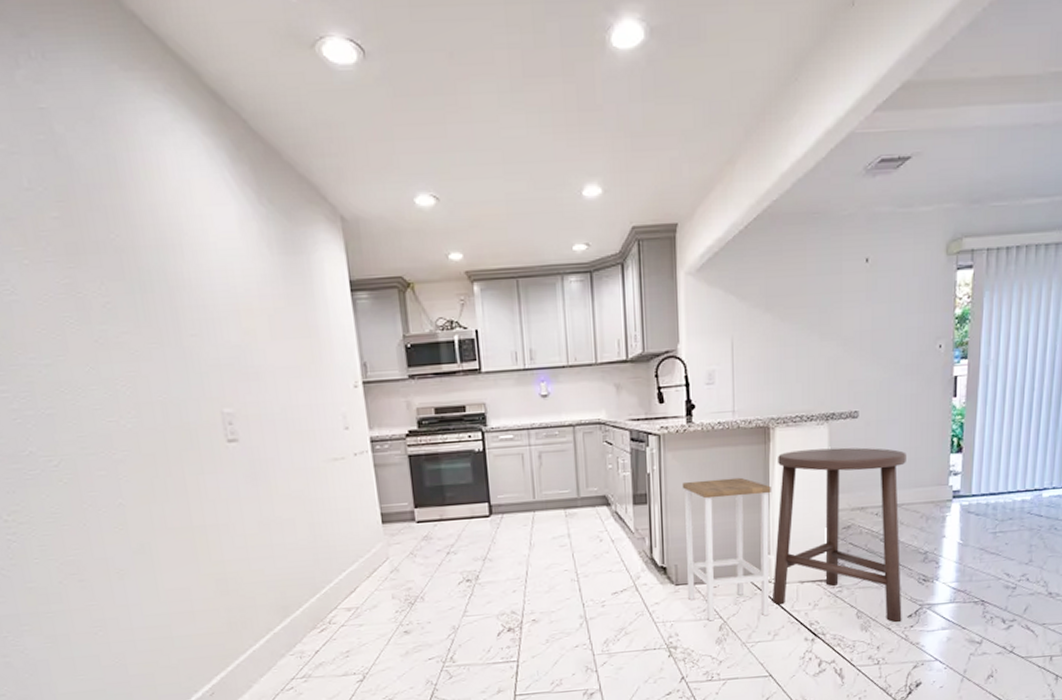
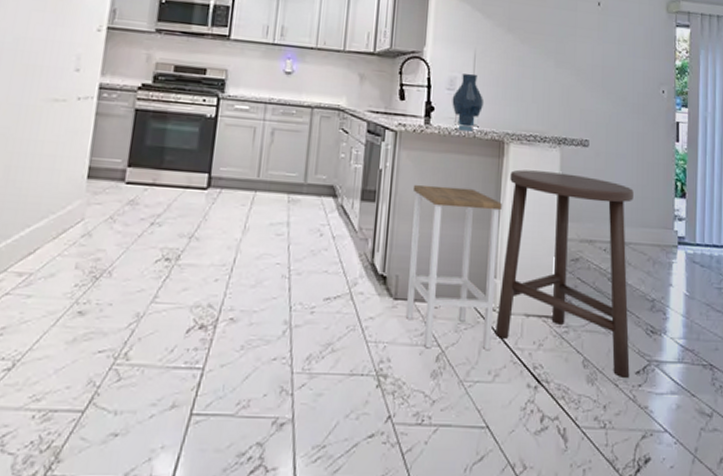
vase: none [712,363,746,424] -> present [452,73,485,132]

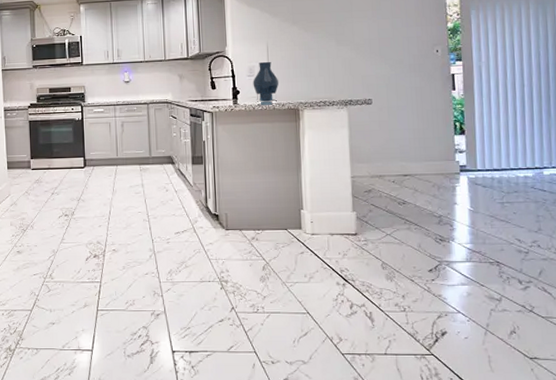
bar stool: present [405,184,502,351] -> none [230,147,305,262]
bar stool: present [494,169,634,378] -> none [306,127,423,275]

